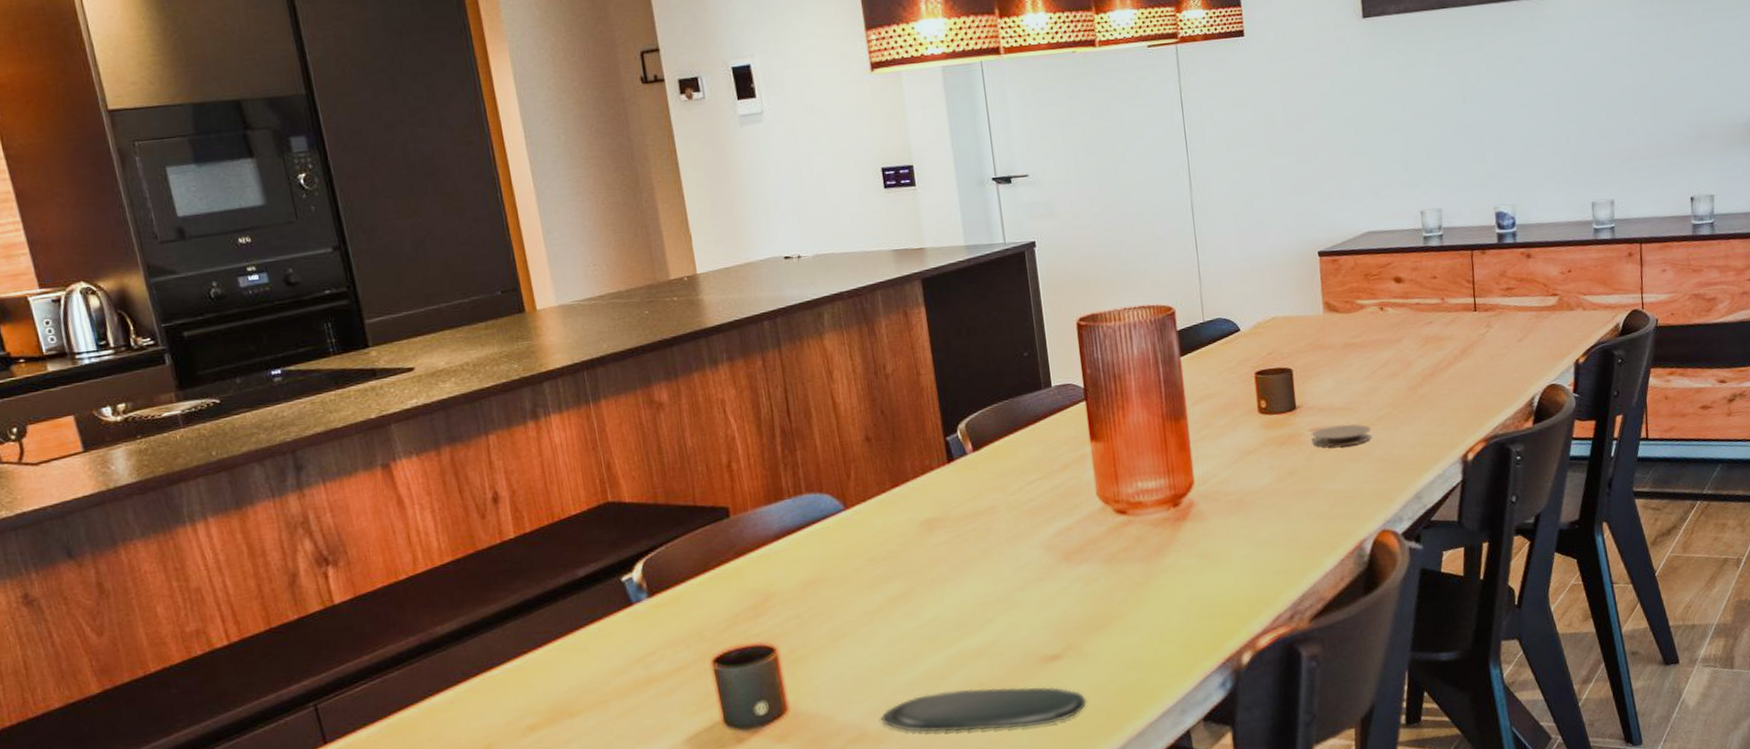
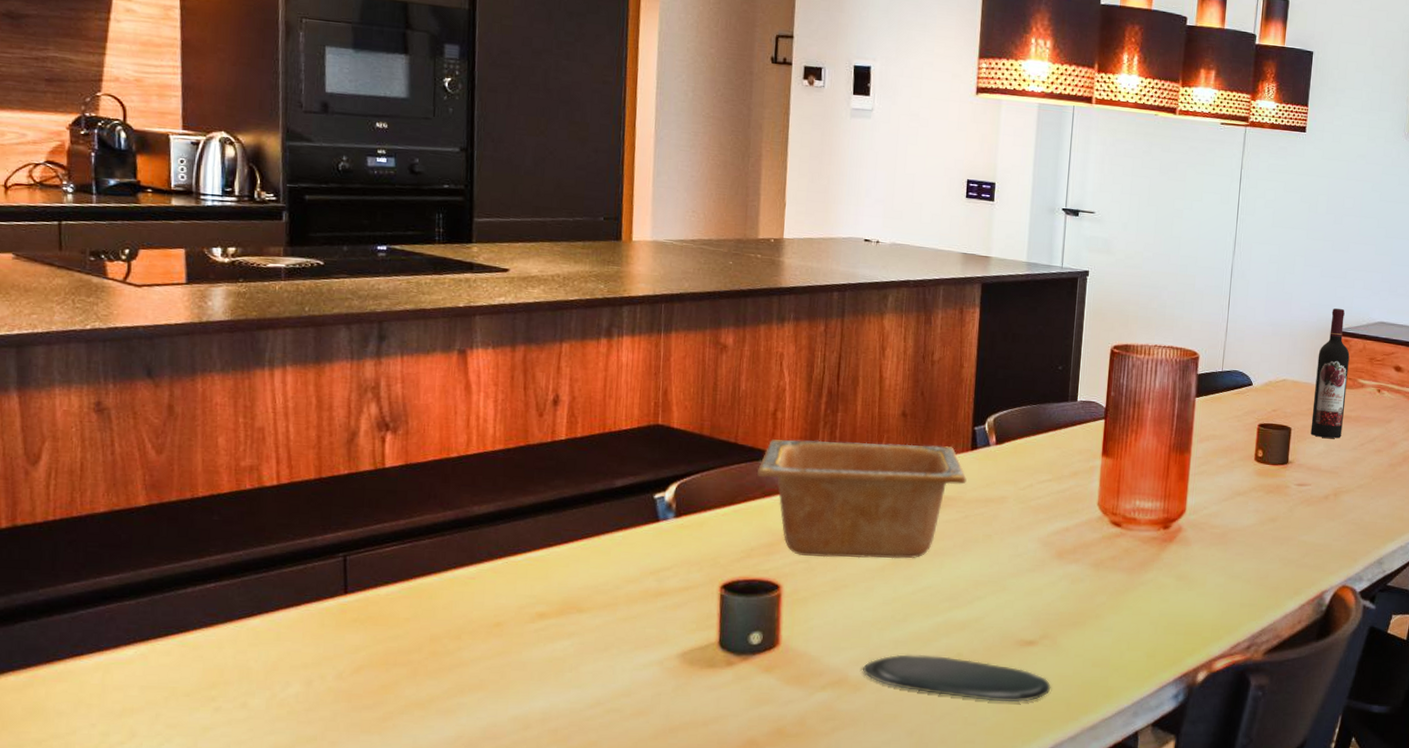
serving bowl: none [724,463,950,612] -> present [757,439,967,559]
wine bottle: none [1306,226,1350,374] -> present [1310,308,1350,439]
coaster: present [1311,424,1371,447] -> none [1296,484,1350,505]

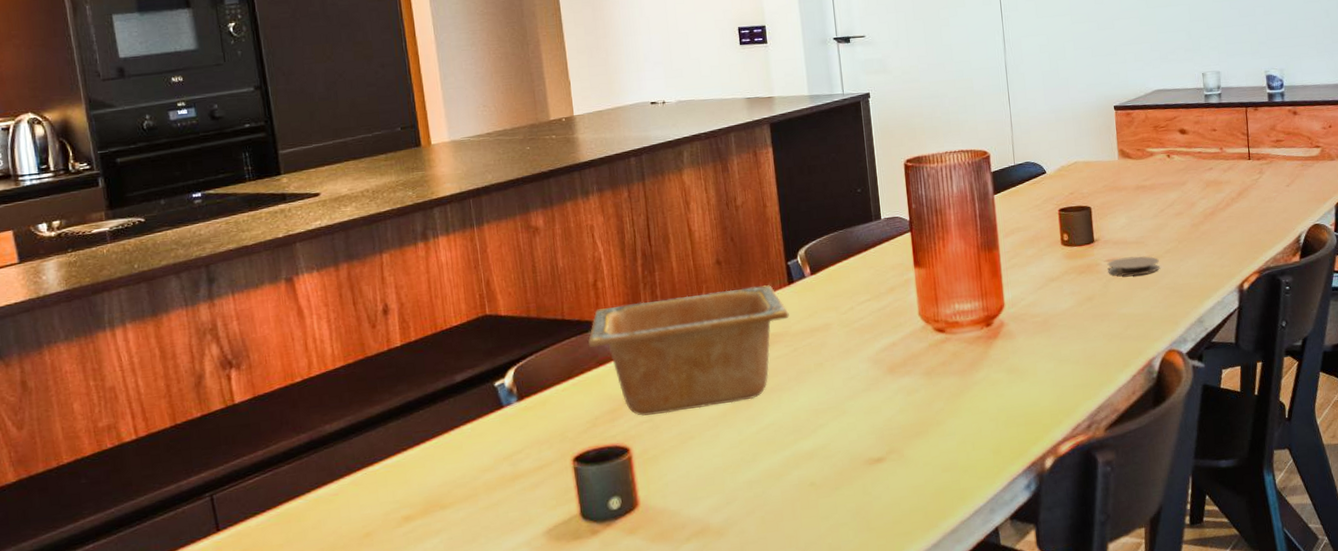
oval tray: present [862,654,1051,703] -> none [721,486,906,527]
coaster: none [1296,484,1350,505] -> present [1107,256,1160,276]
wine bottle: present [1310,308,1350,439] -> none [1103,84,1141,211]

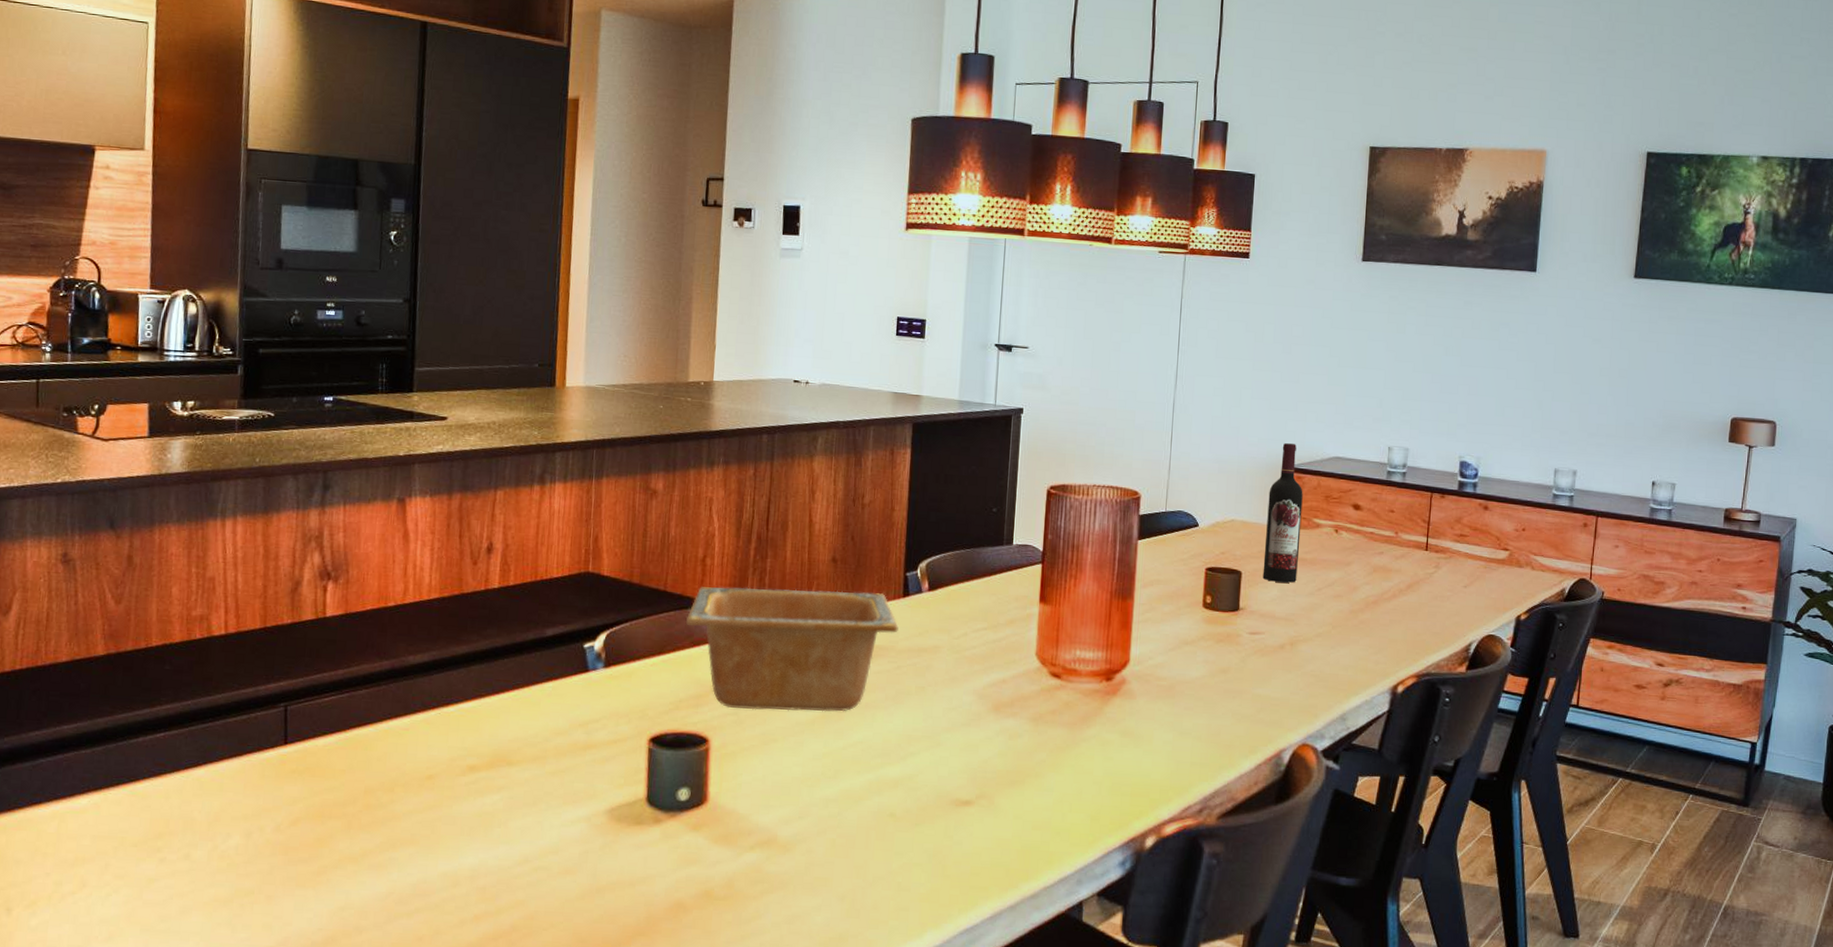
wine bottle: none [1103,84,1141,211] -> present [1262,443,1303,583]
coaster: present [1107,256,1160,276] -> none [1249,633,1307,655]

